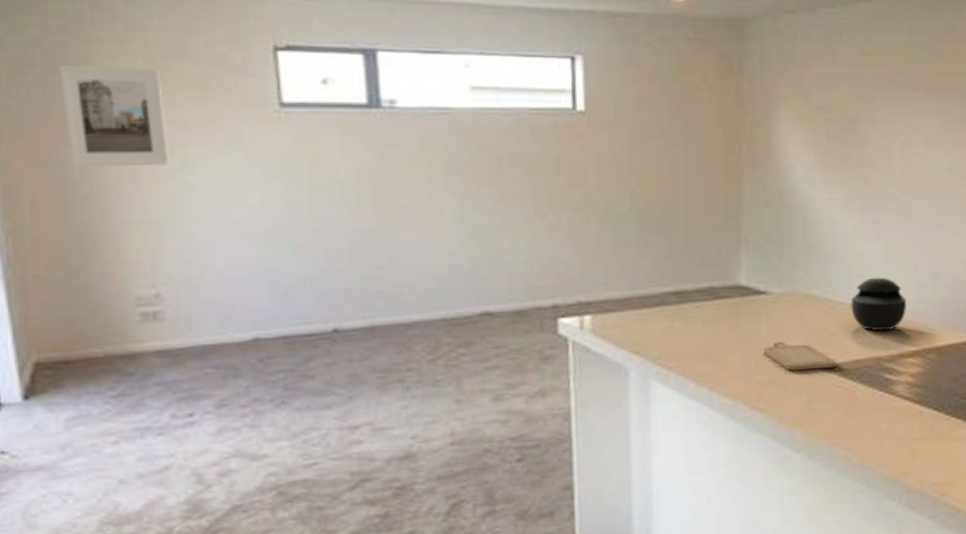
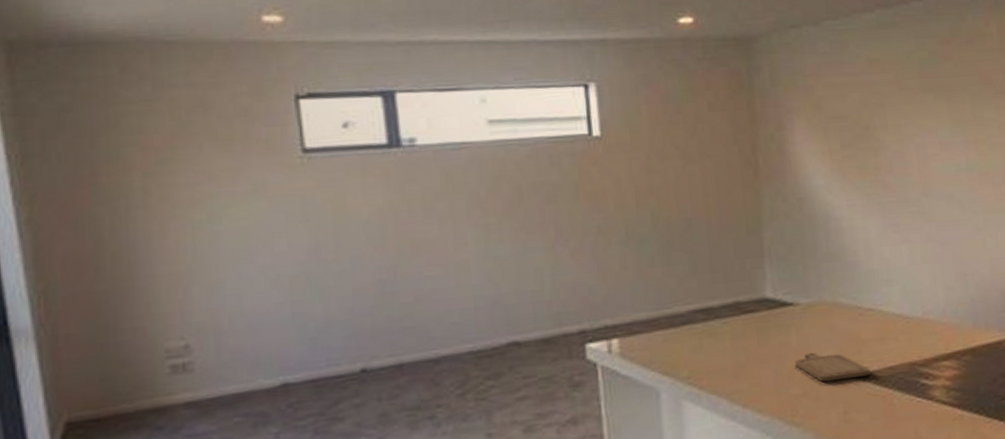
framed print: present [59,65,169,167] -> none [89,124,197,225]
speaker: present [851,277,907,331] -> none [879,280,937,336]

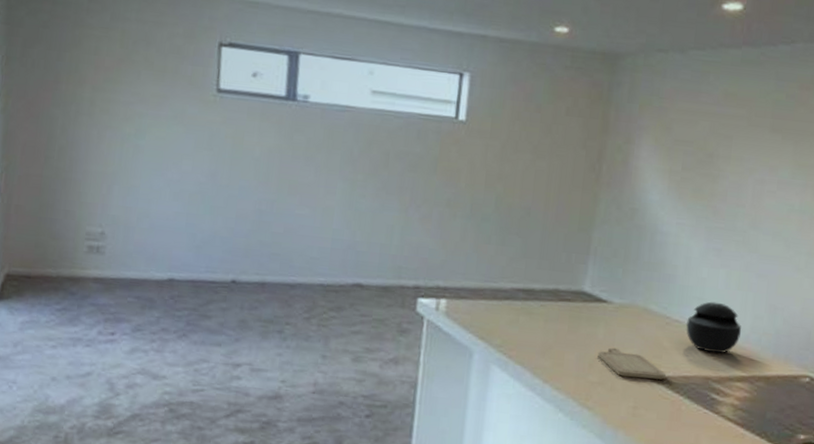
speaker: none [879,280,937,336] -> present [686,301,742,354]

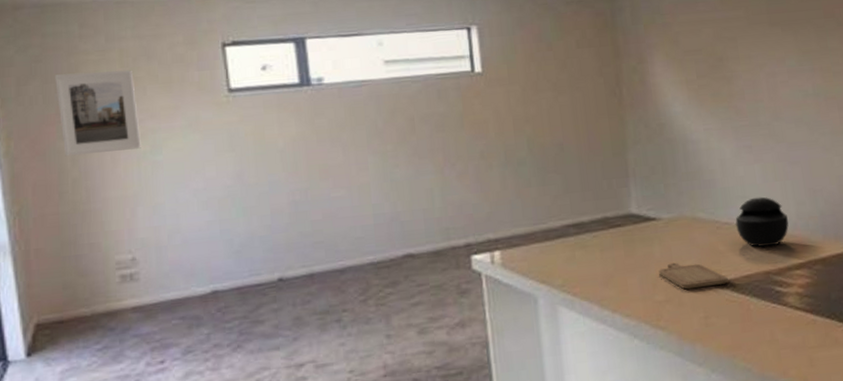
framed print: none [56,43,131,130] -> present [55,70,141,157]

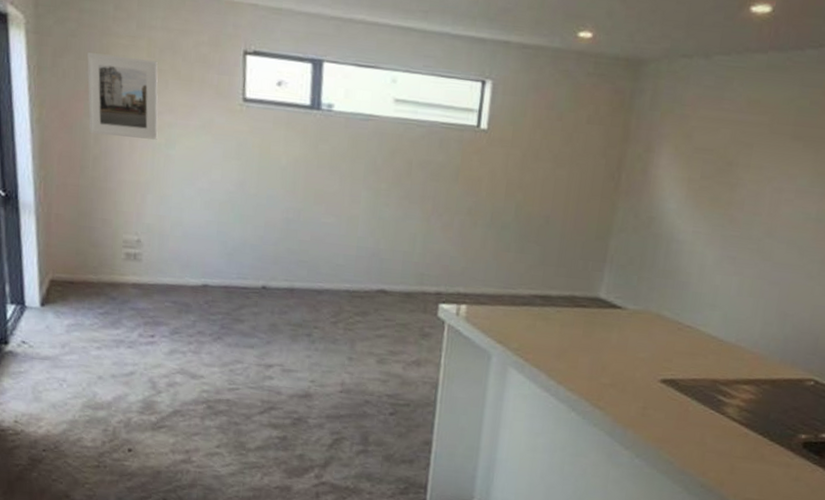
chopping board: present [659,262,728,290] -> none [610,351,675,382]
speaker: present [735,196,789,247] -> none [697,308,751,358]

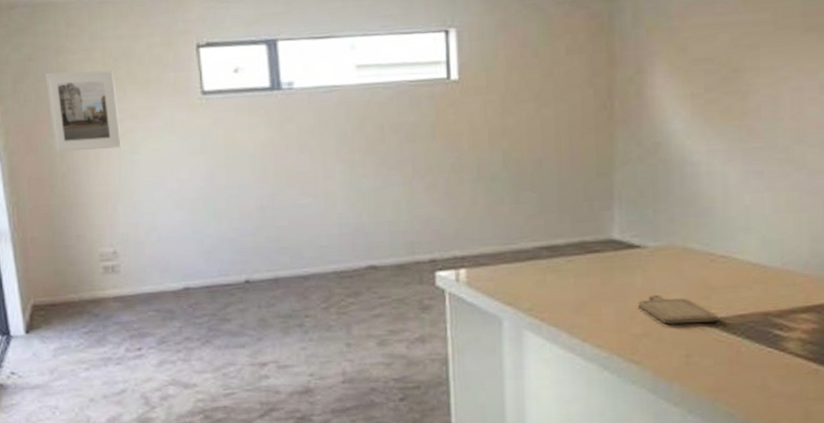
chopping board: none [610,351,675,382] -> present [638,294,718,325]

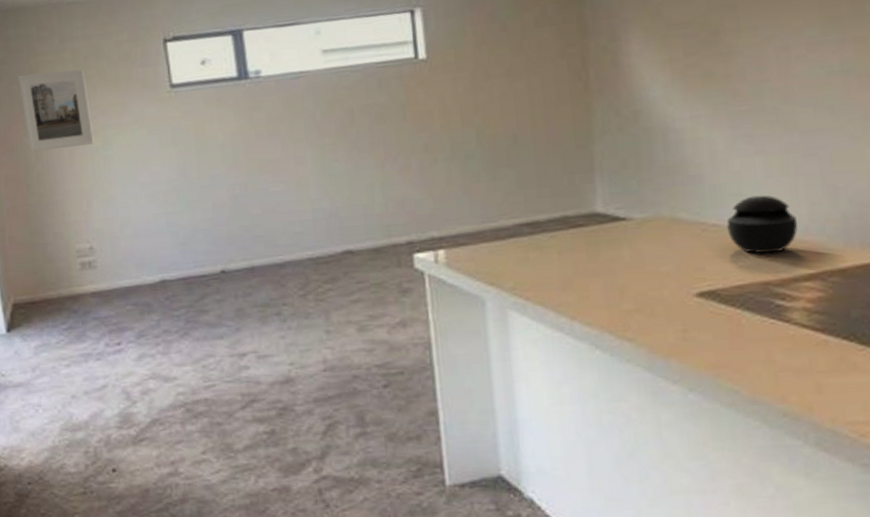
chopping board: present [638,294,718,325] -> none [627,268,714,299]
speaker: none [734,229,800,286] -> present [726,195,798,254]

